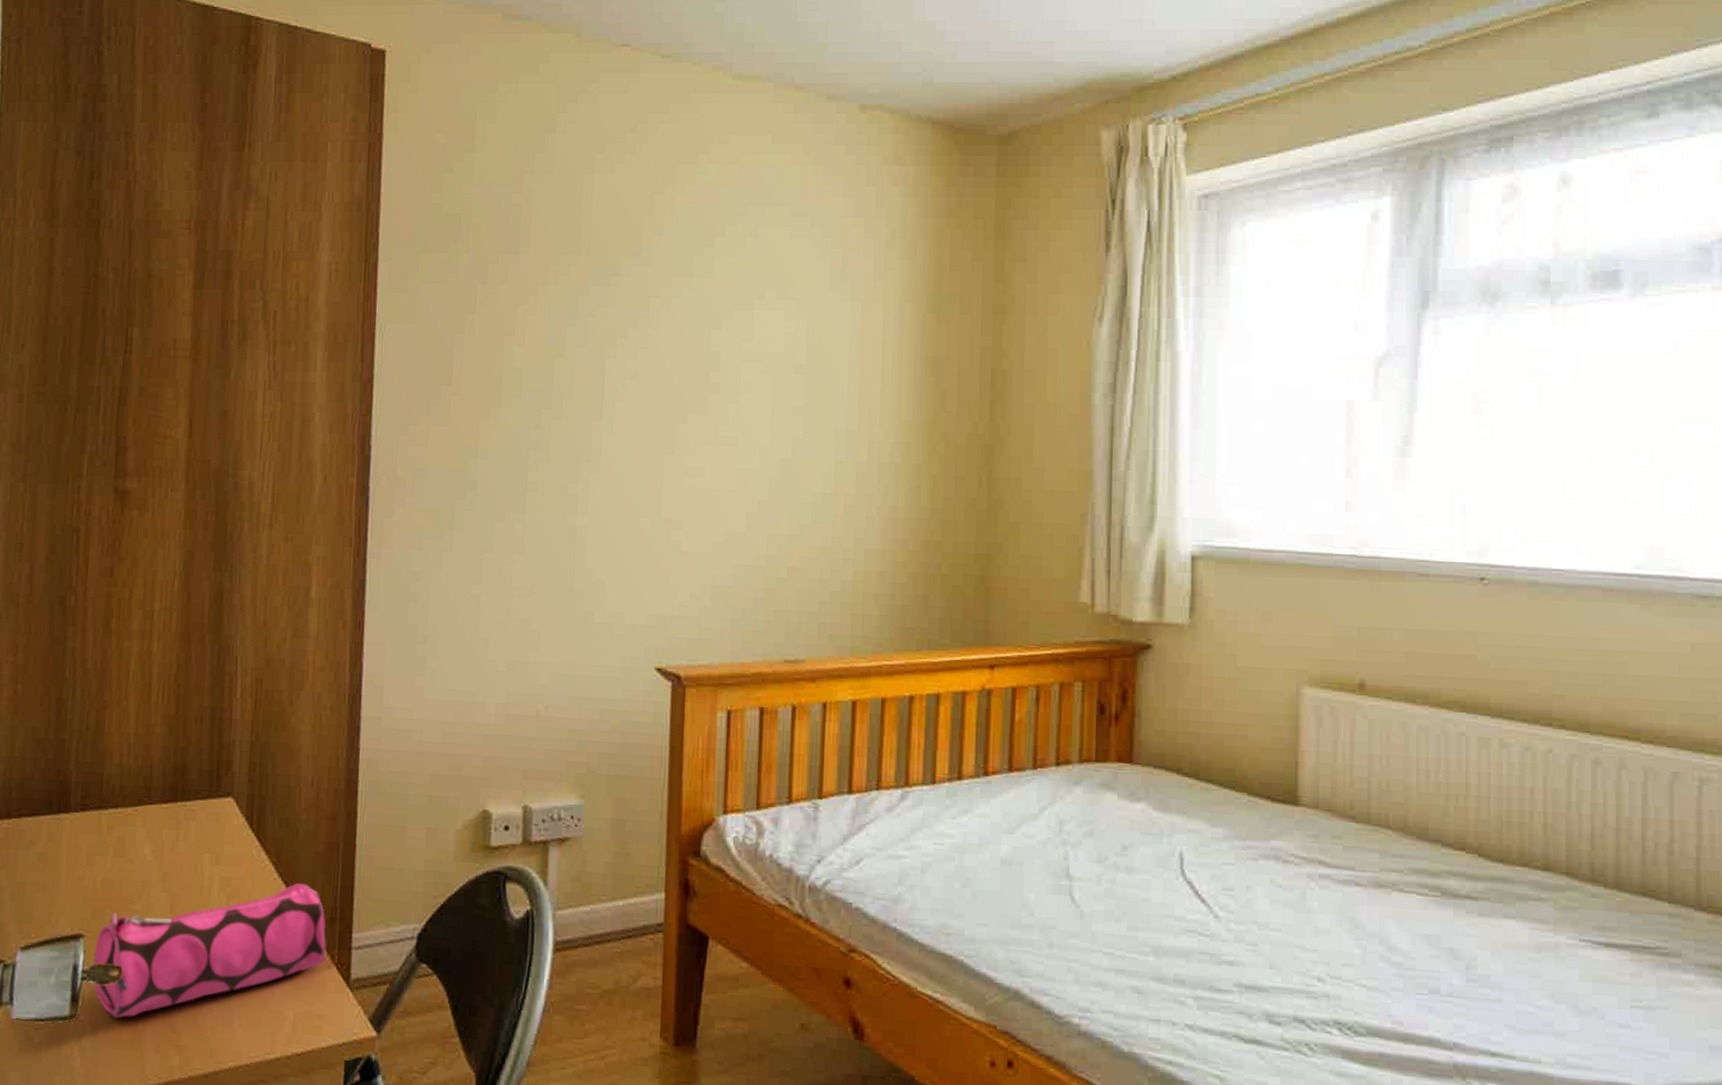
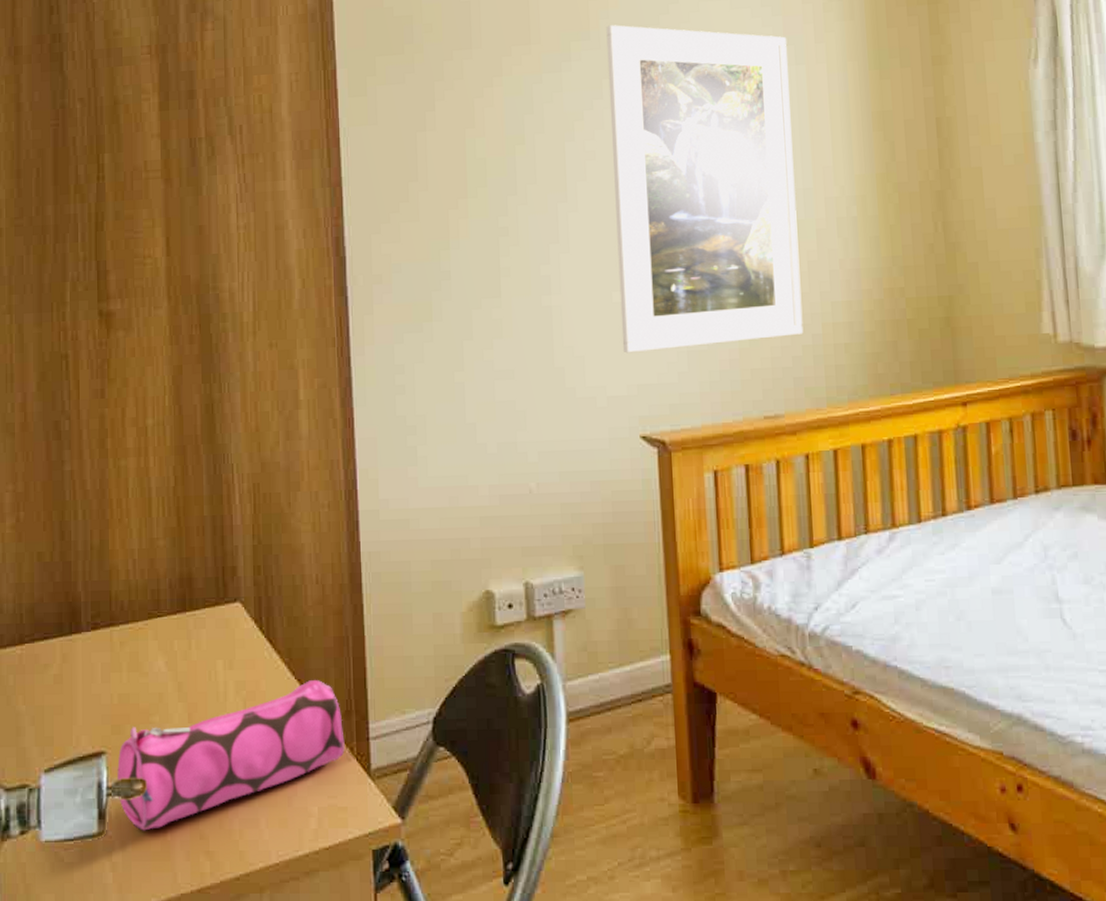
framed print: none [645,242,845,582] -> present [606,25,804,353]

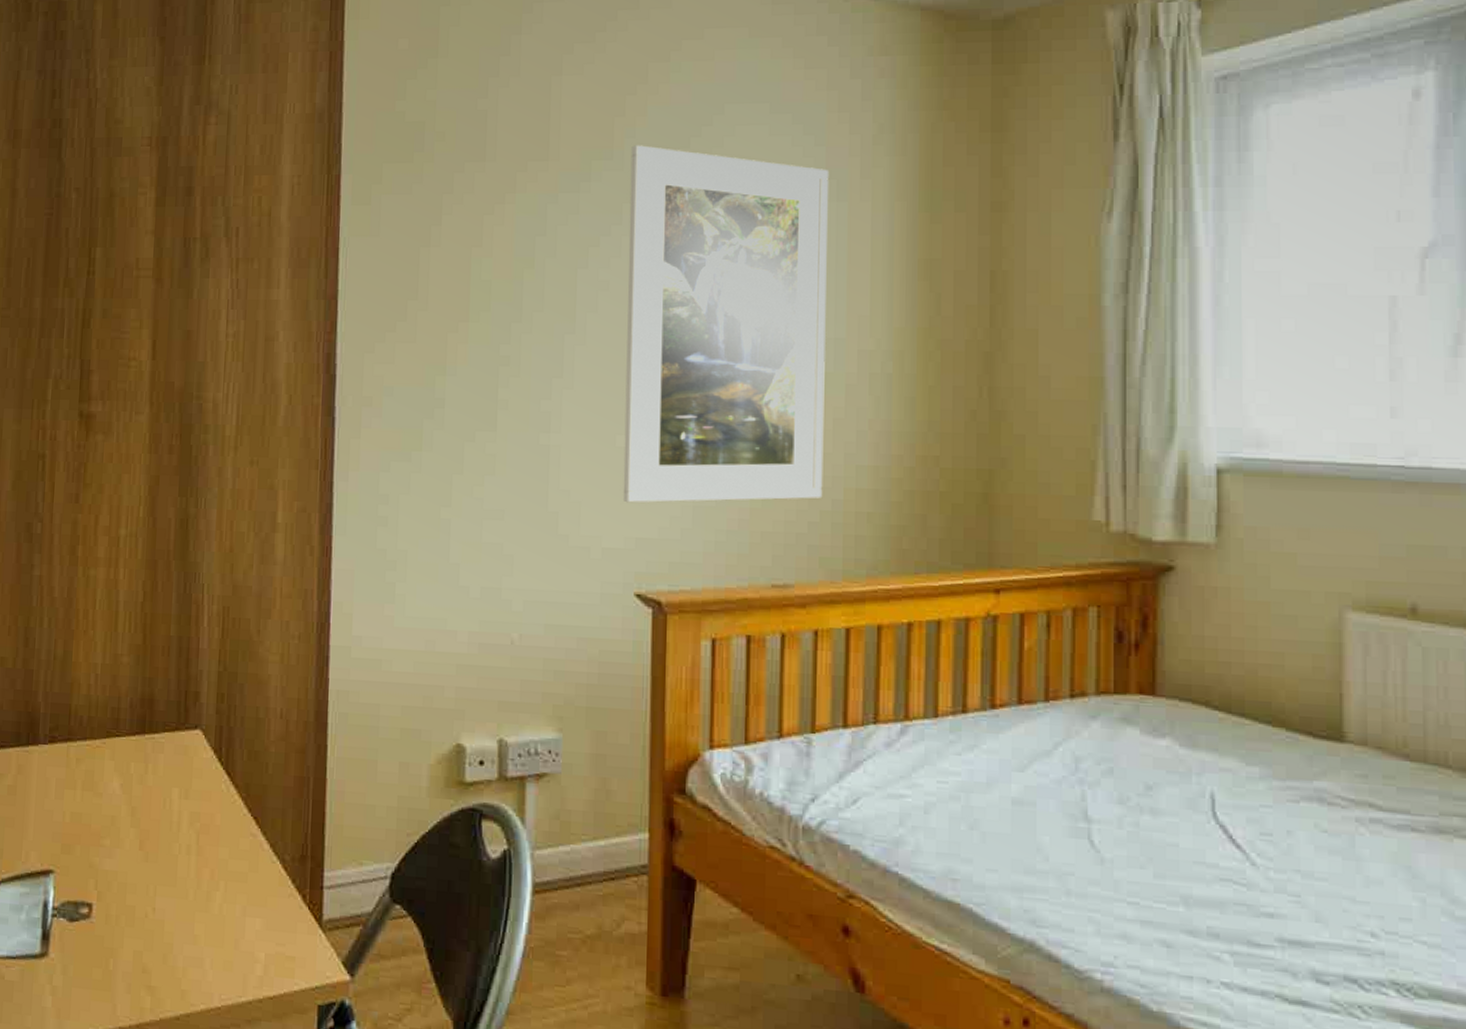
pencil case: present [117,680,345,831] -> none [64,819,298,957]

